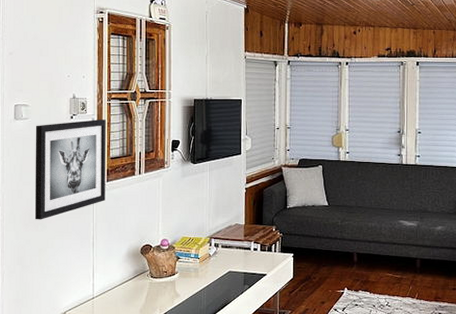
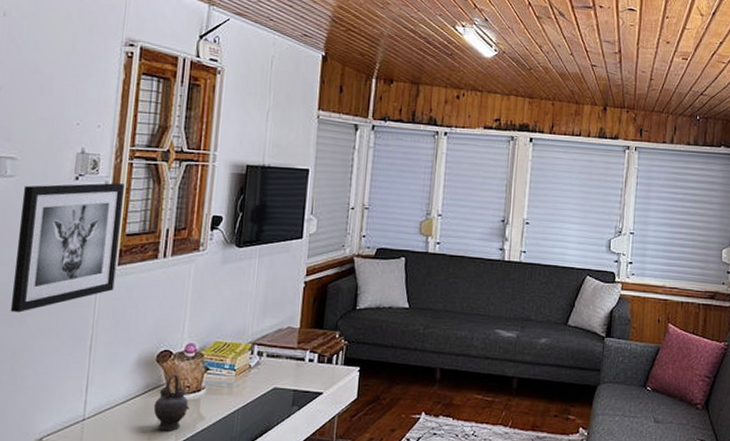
teapot: none [142,261,168,306] -> present [153,373,190,431]

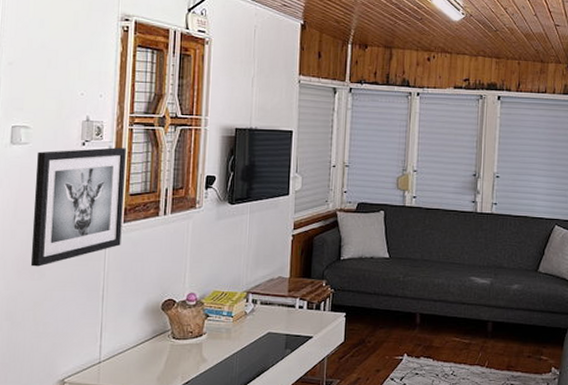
teapot: present [153,373,190,431] -> none [161,319,193,372]

